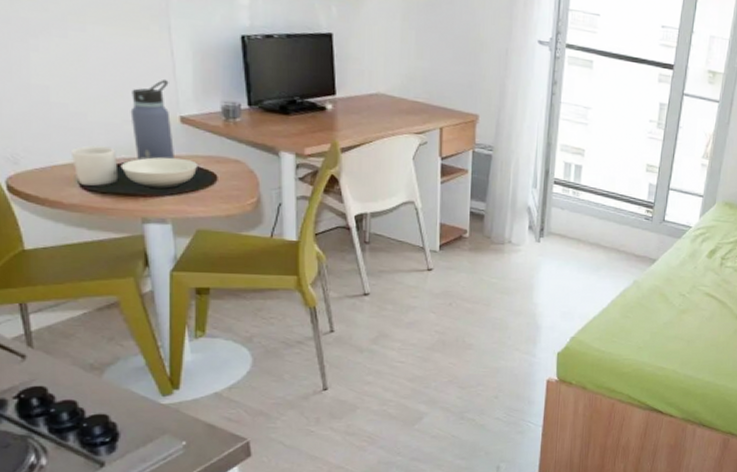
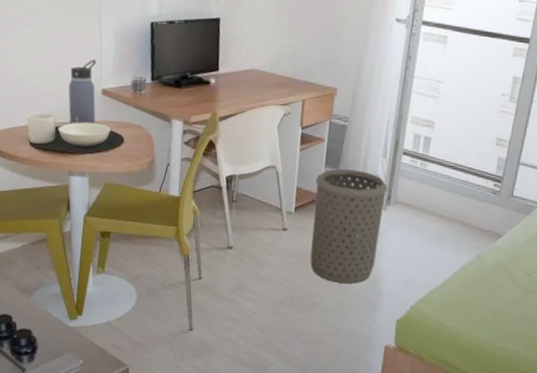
laundry basket: none [460,201,540,322] -> present [310,168,388,284]

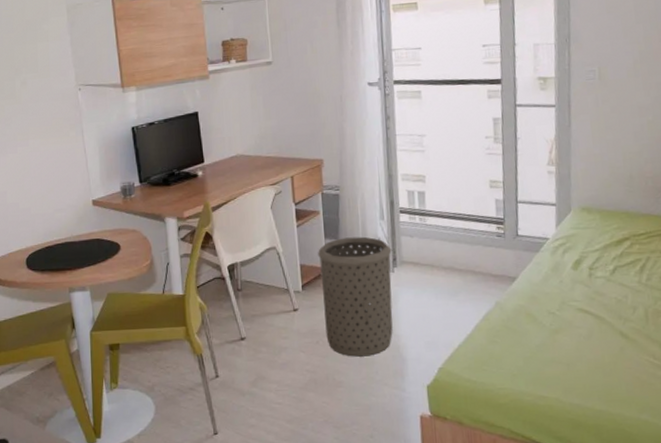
mug: present [26,112,56,145] -> none [21,232,53,267]
bowl: present [58,122,112,149] -> none [53,234,107,263]
water bottle: present [68,59,97,125] -> none [58,172,89,241]

